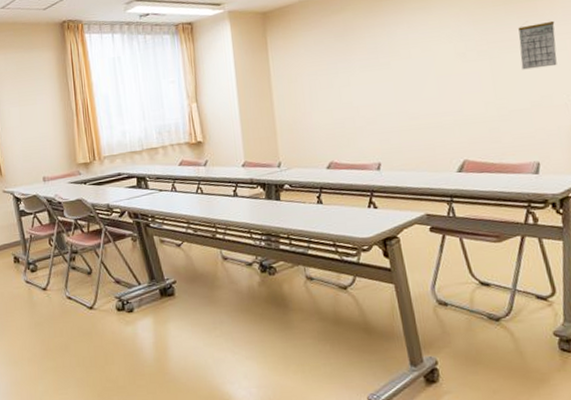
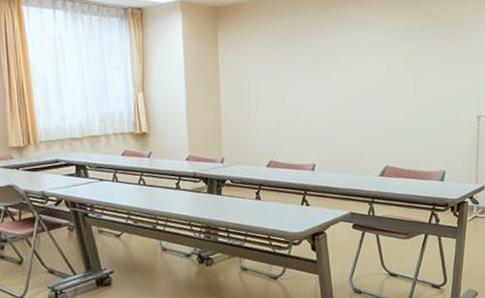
calendar: present [518,20,557,70] -> none [439,47,468,89]

